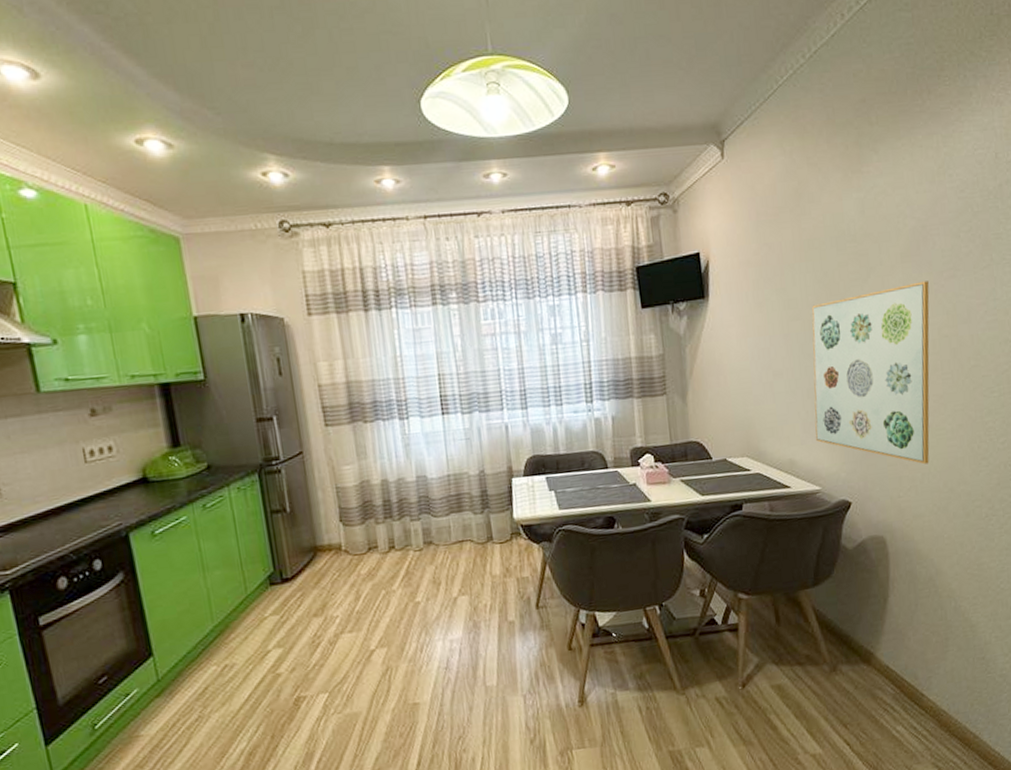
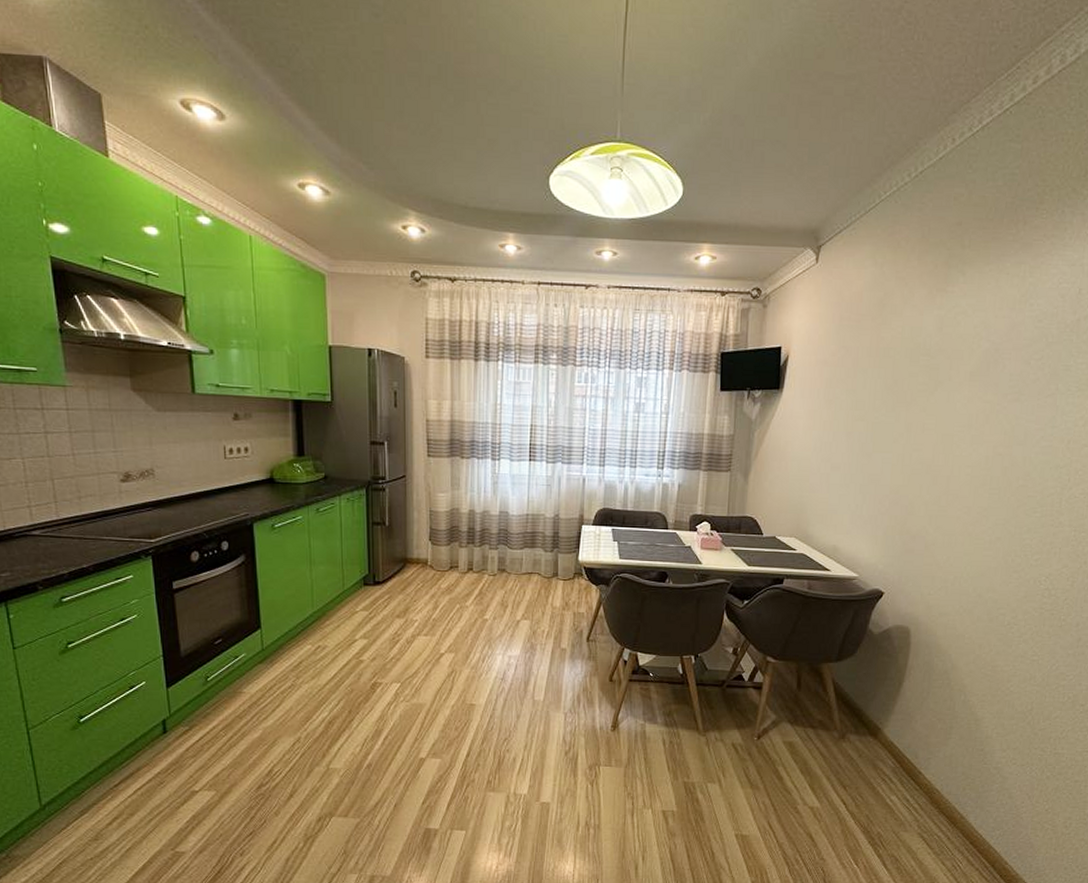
wall art: present [812,281,930,465] -> none [860,401,992,569]

